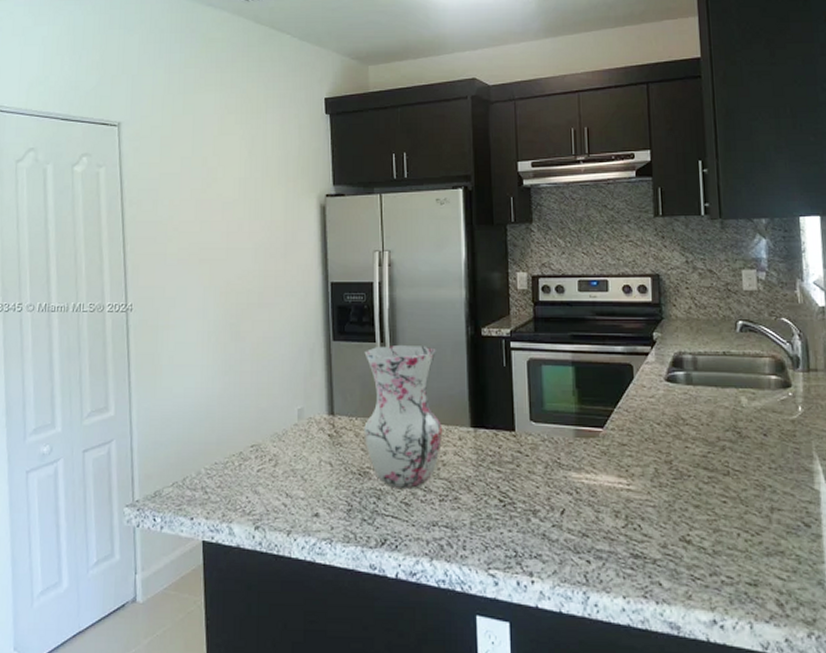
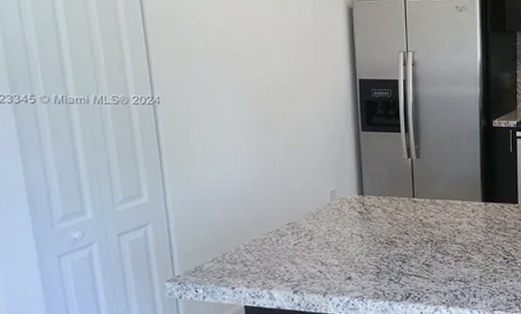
vase: present [364,344,443,488] -> none [390,134,459,253]

